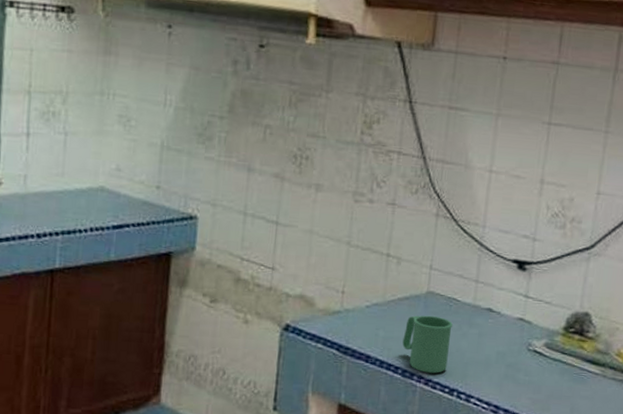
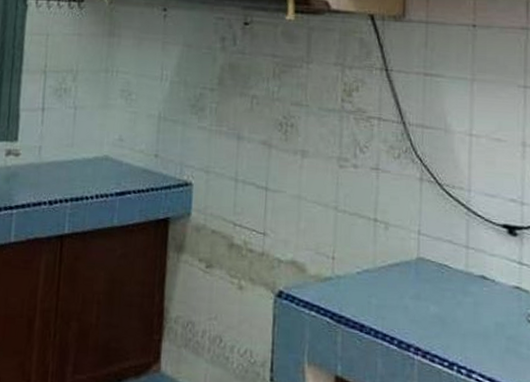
mug: present [402,315,453,373] -> none [396,282,446,345]

